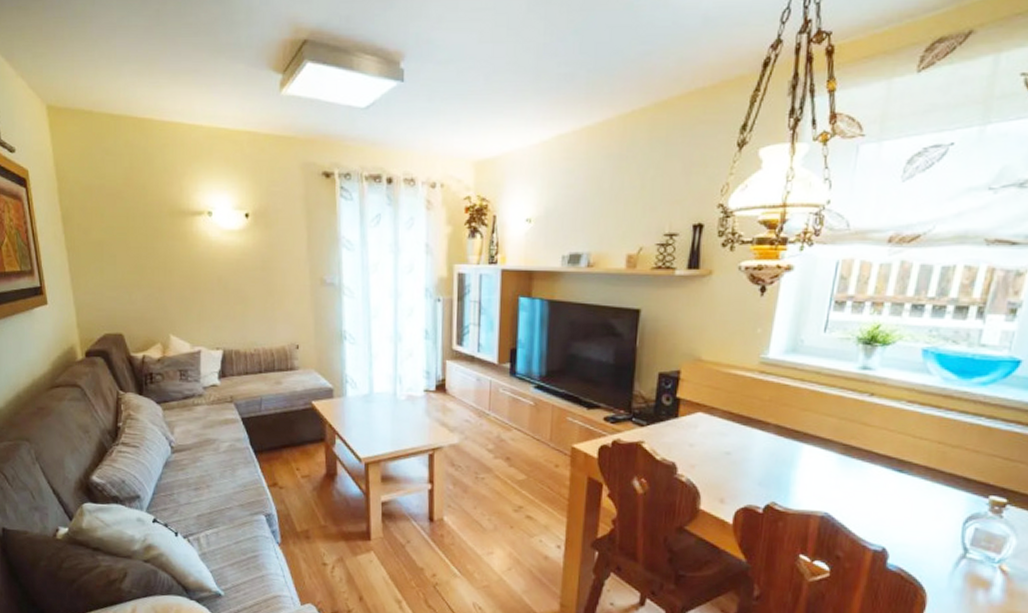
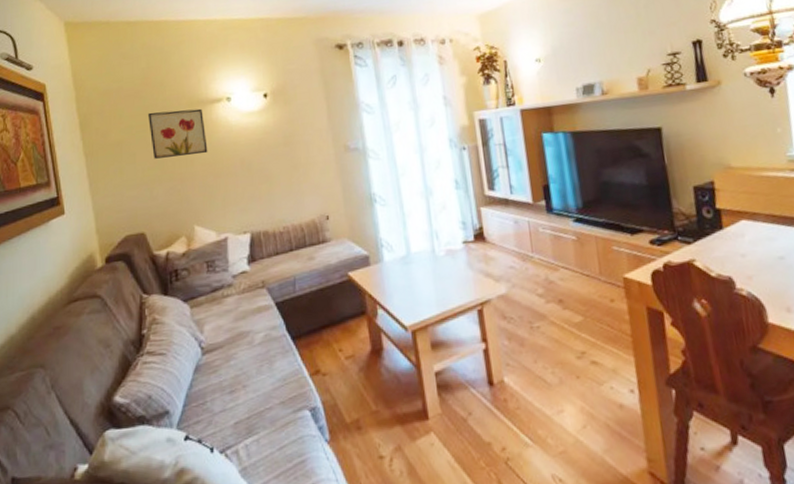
wall art: none [129,215,186,266] -> present [148,108,208,159]

